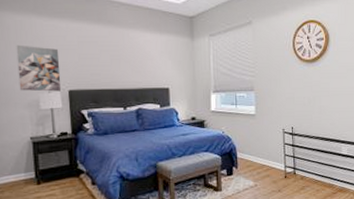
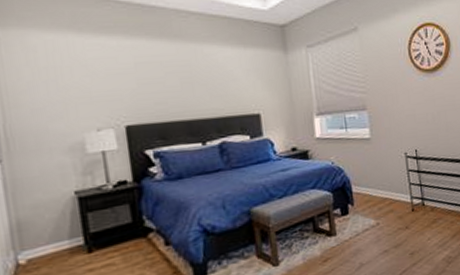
wall art: present [16,44,62,92] -> none [47,71,116,132]

